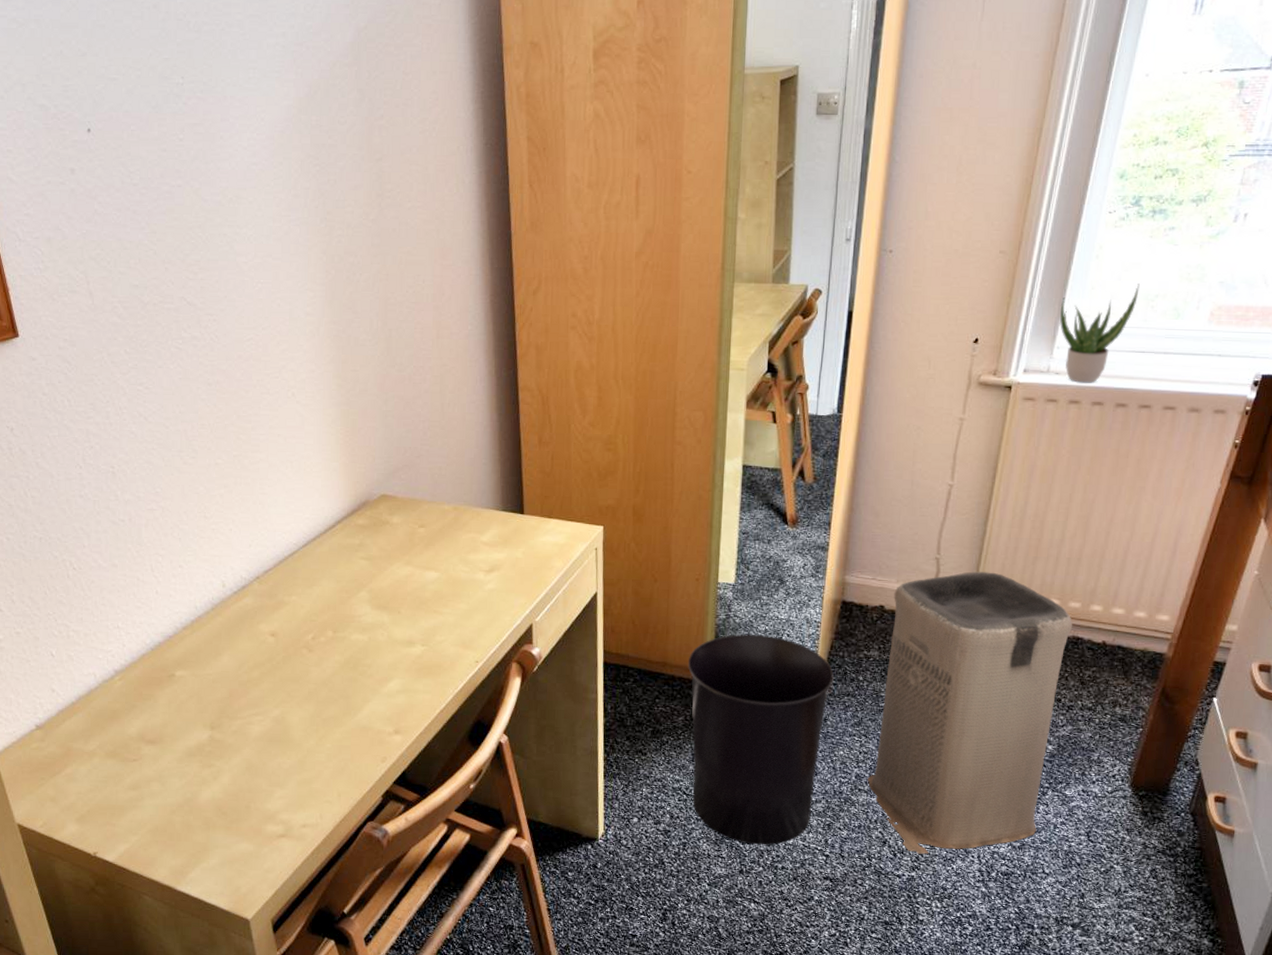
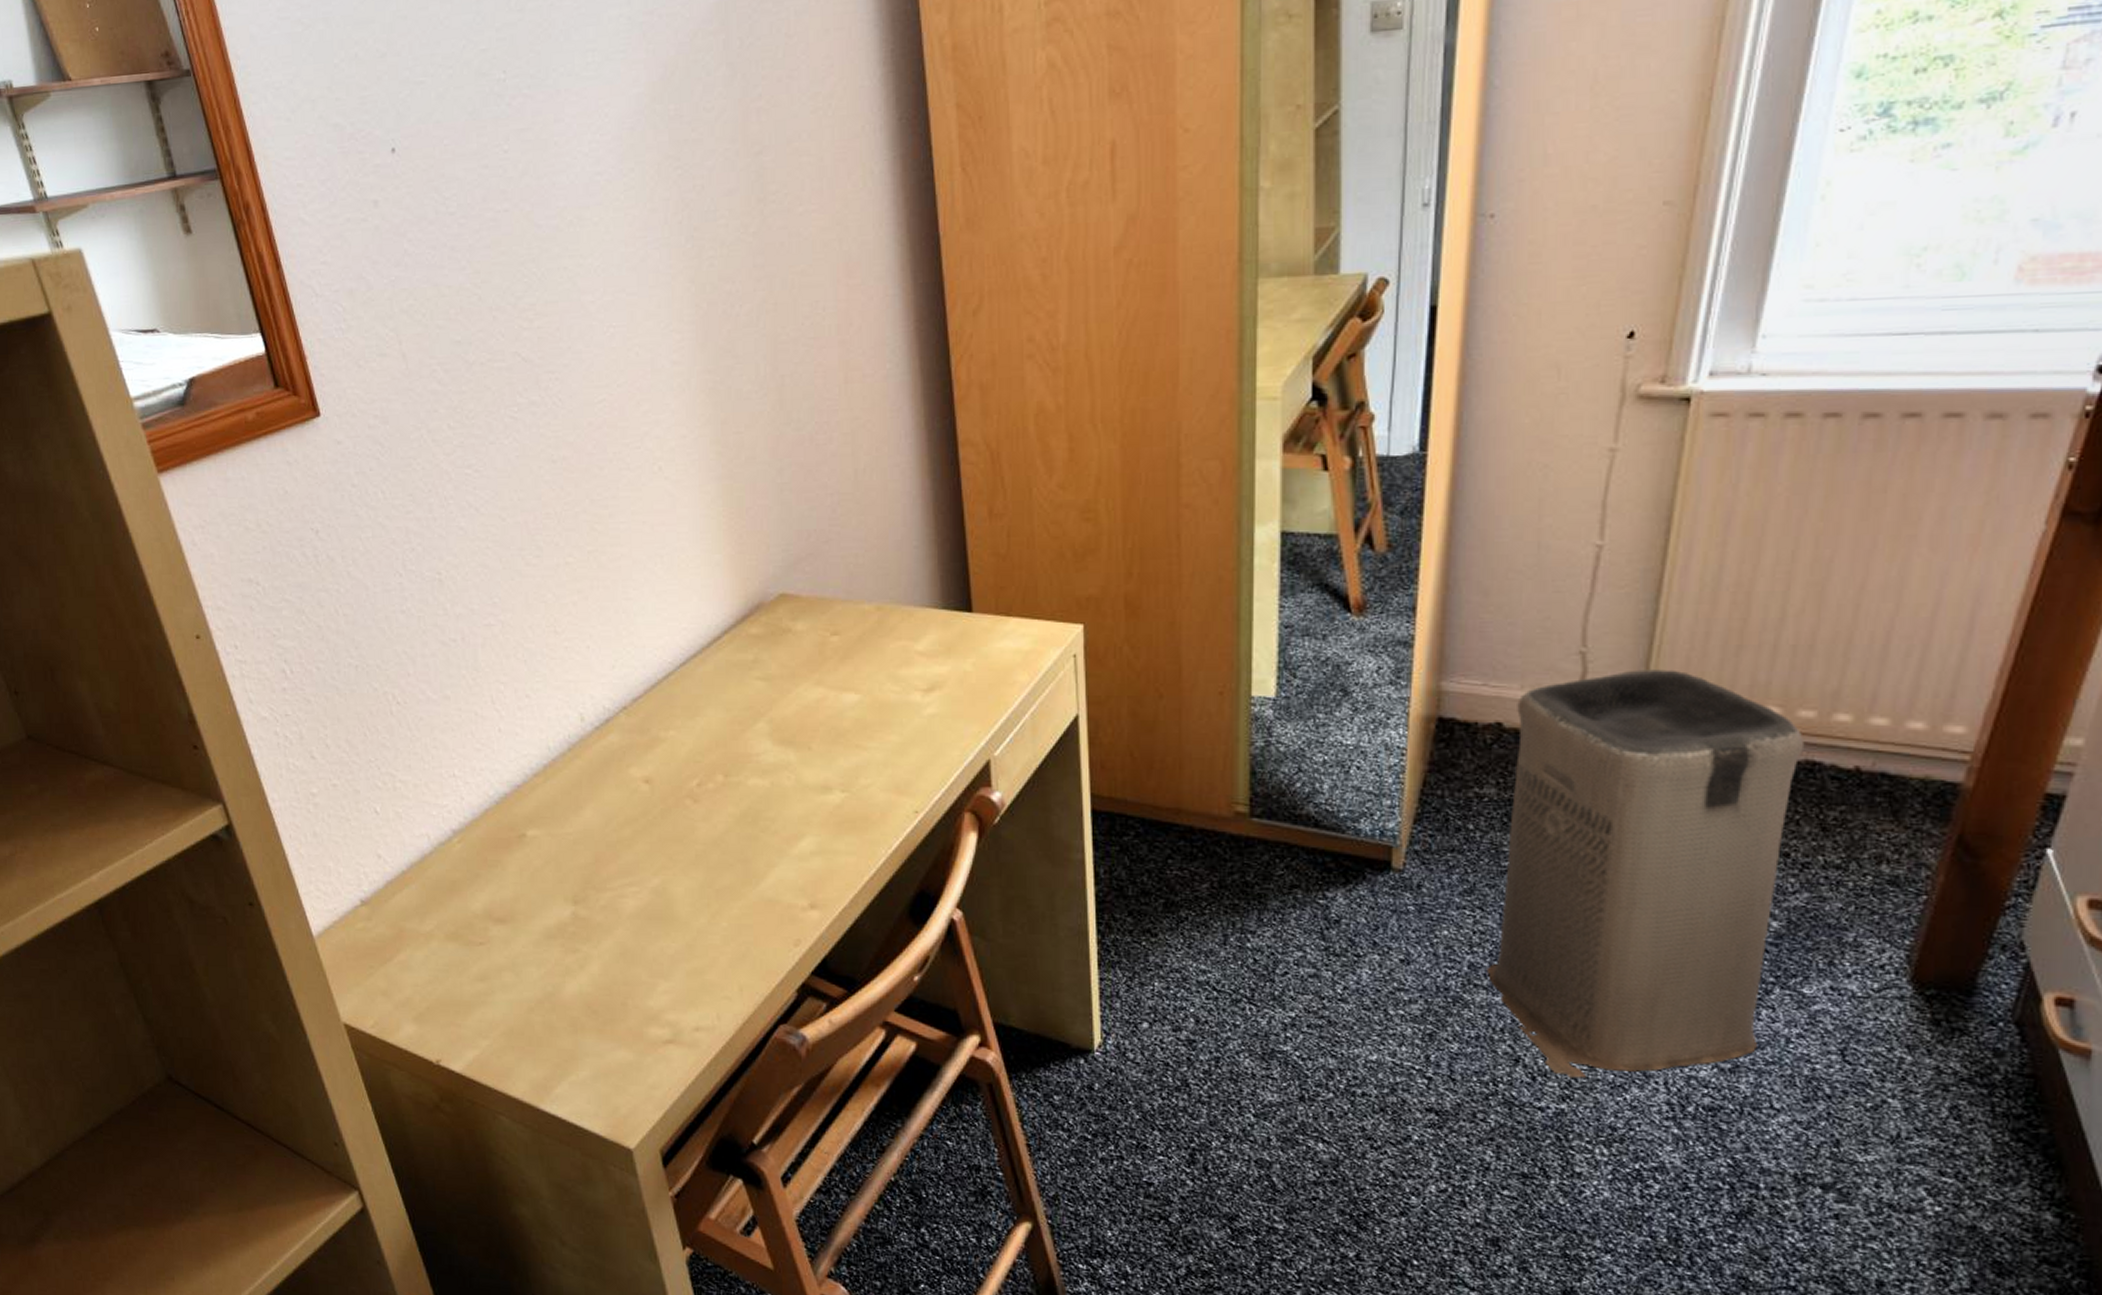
waste bin: present [687,634,834,845] -> none [1211,767,1429,1062]
potted plant: present [1059,284,1140,383] -> none [1764,232,1896,386]

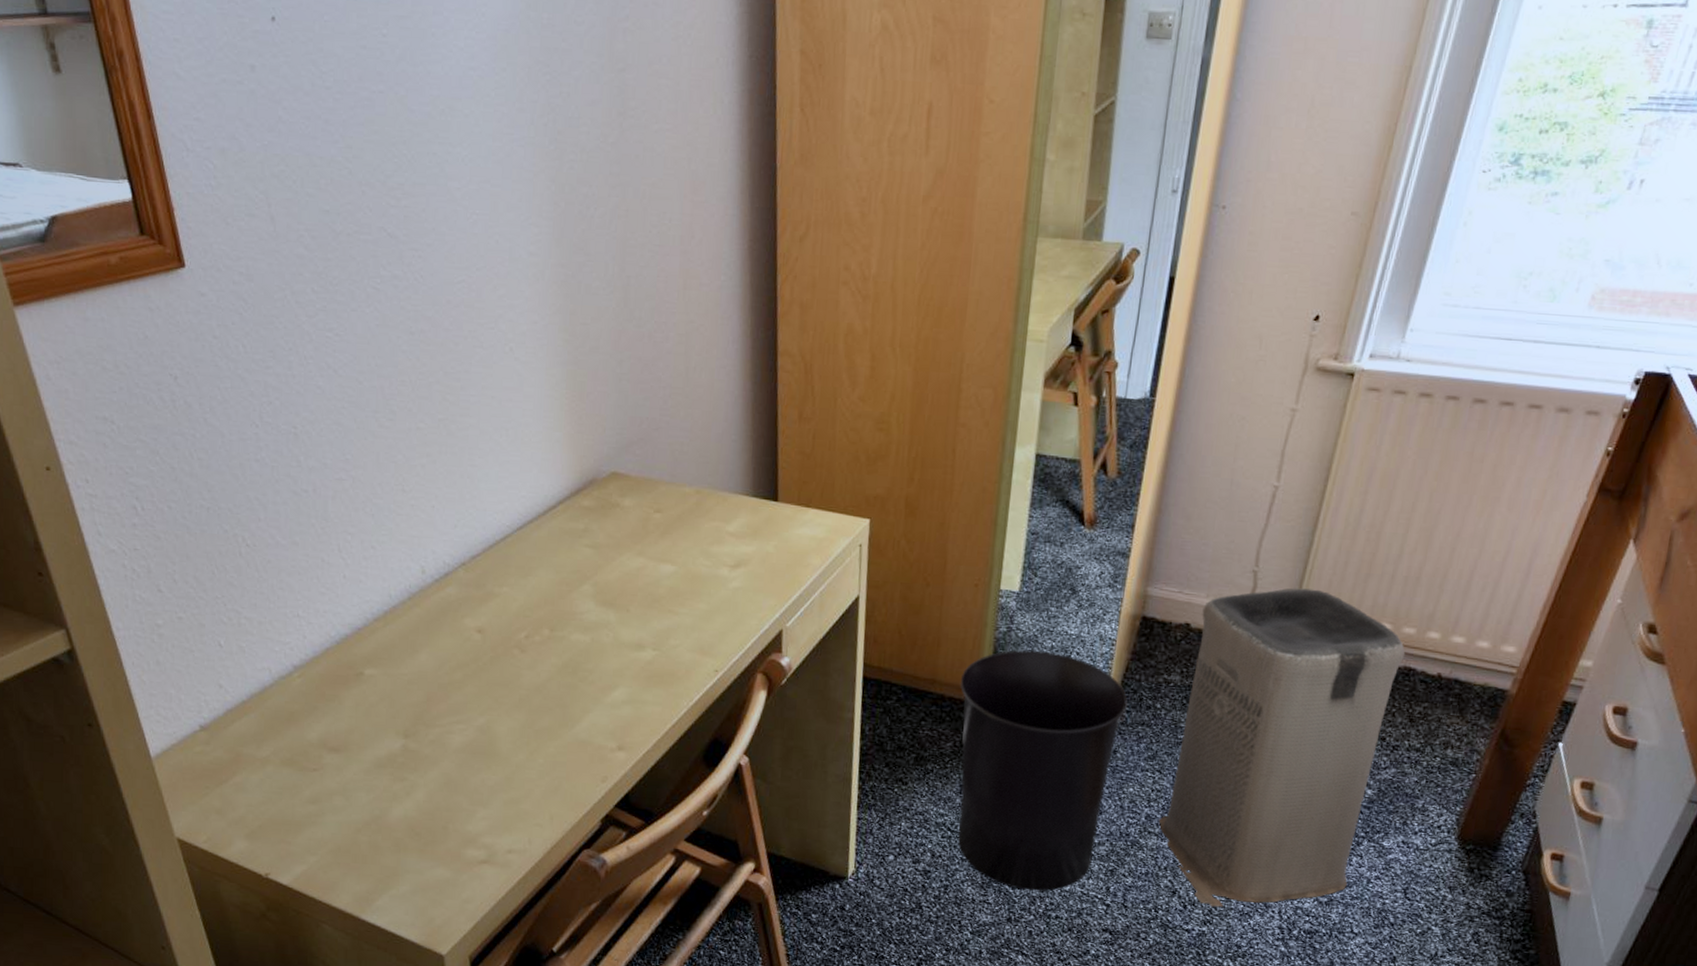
waste bin: none [1211,767,1429,1062] -> present [958,650,1128,891]

